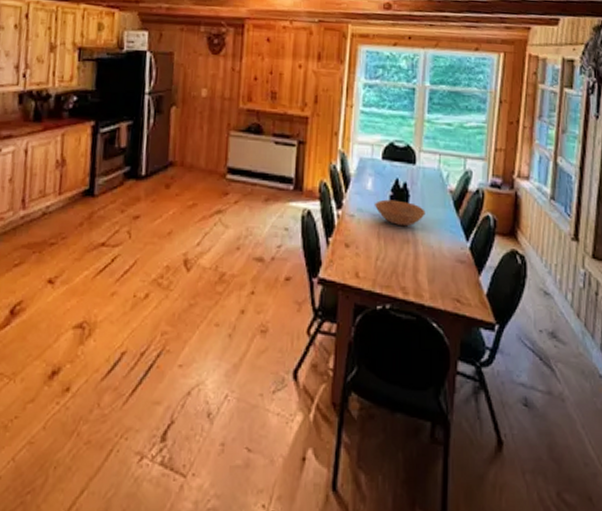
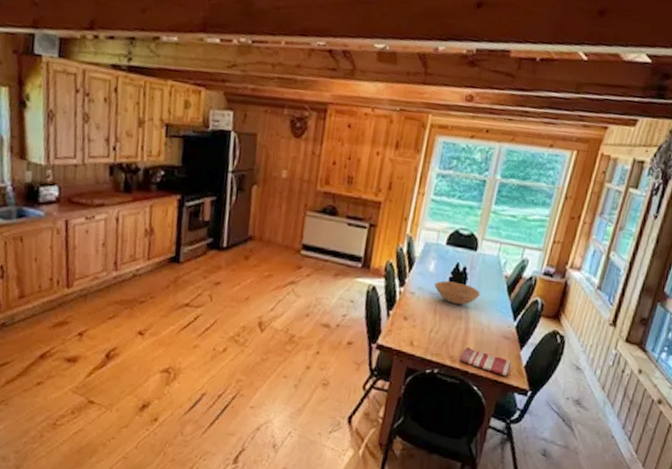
dish towel: none [412,275,472,309] -> present [459,347,512,377]

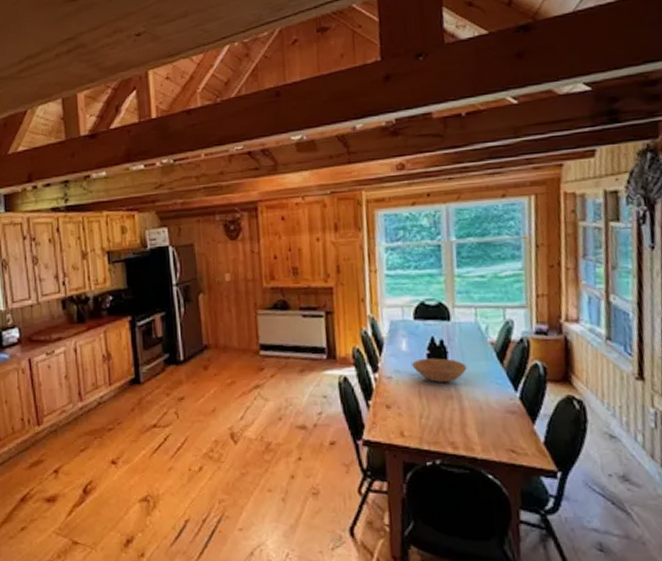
dish towel: present [459,347,512,377] -> none [462,429,528,458]

